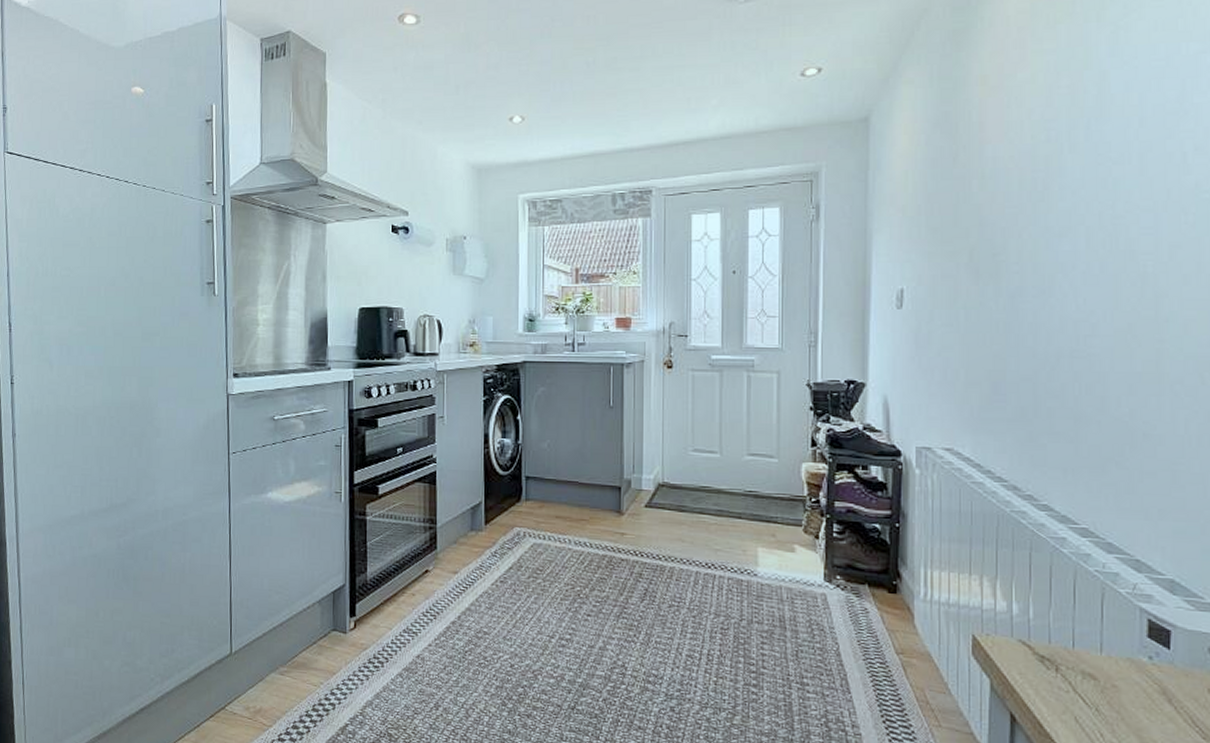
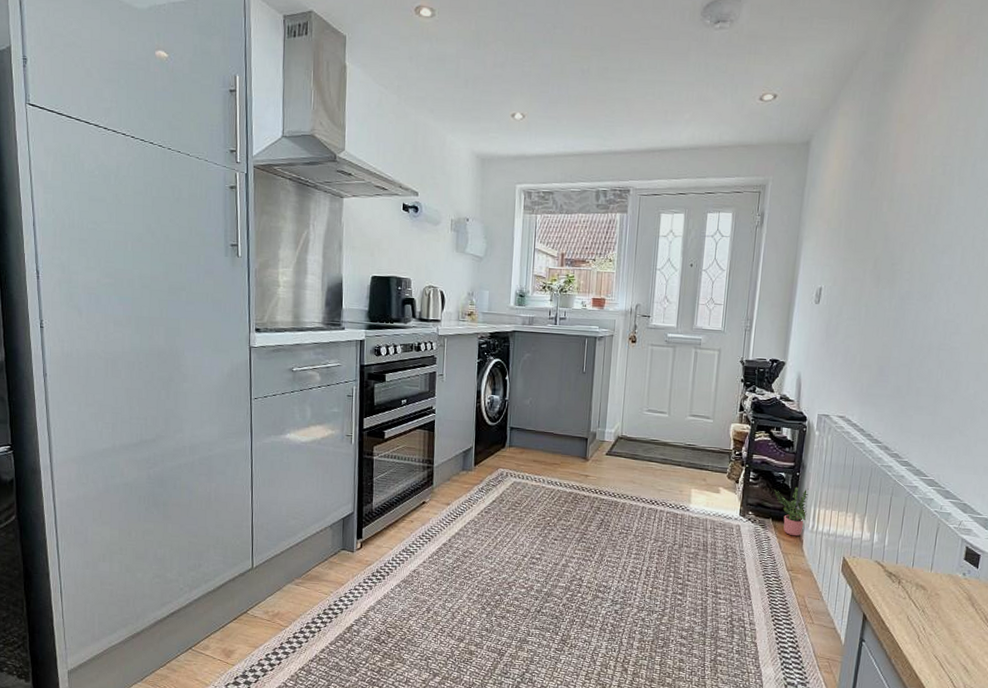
potted plant: none [868,541,916,608] -> present [774,486,809,537]

